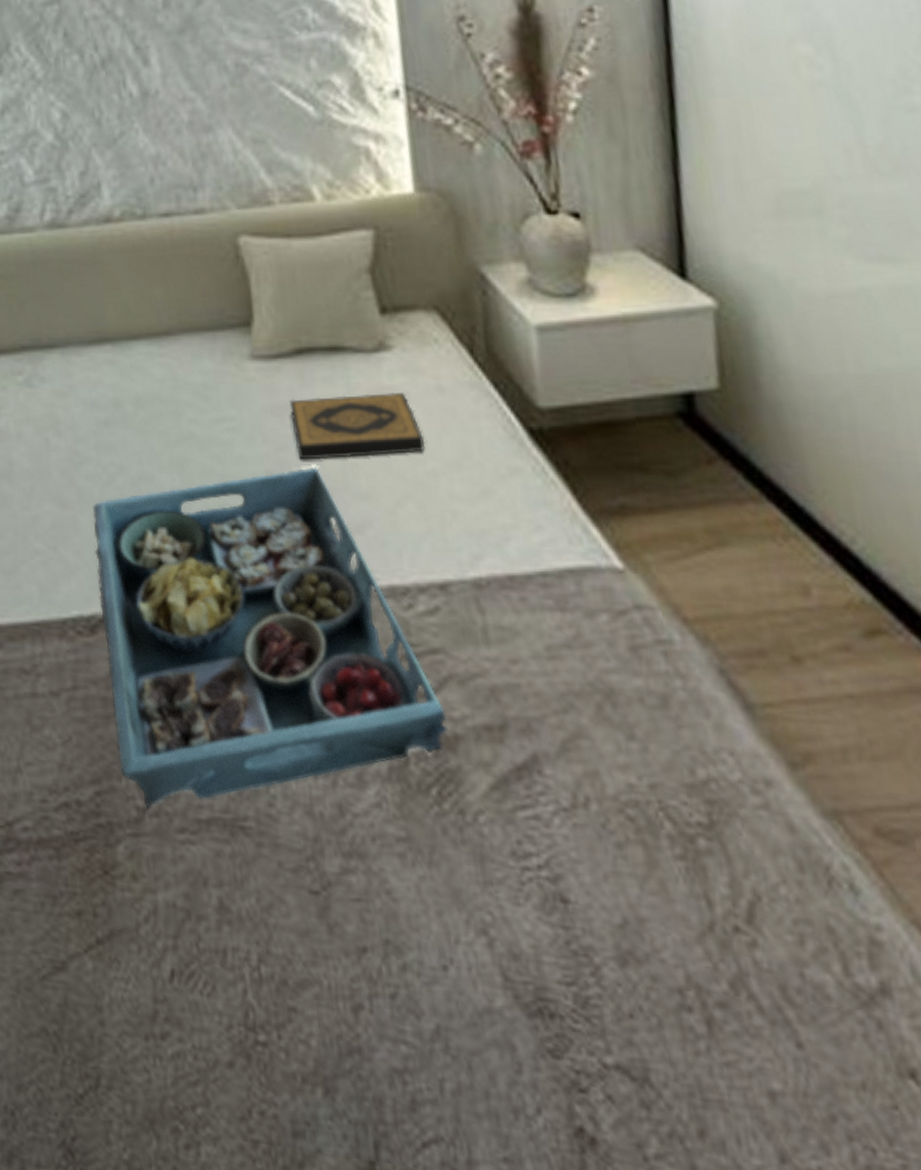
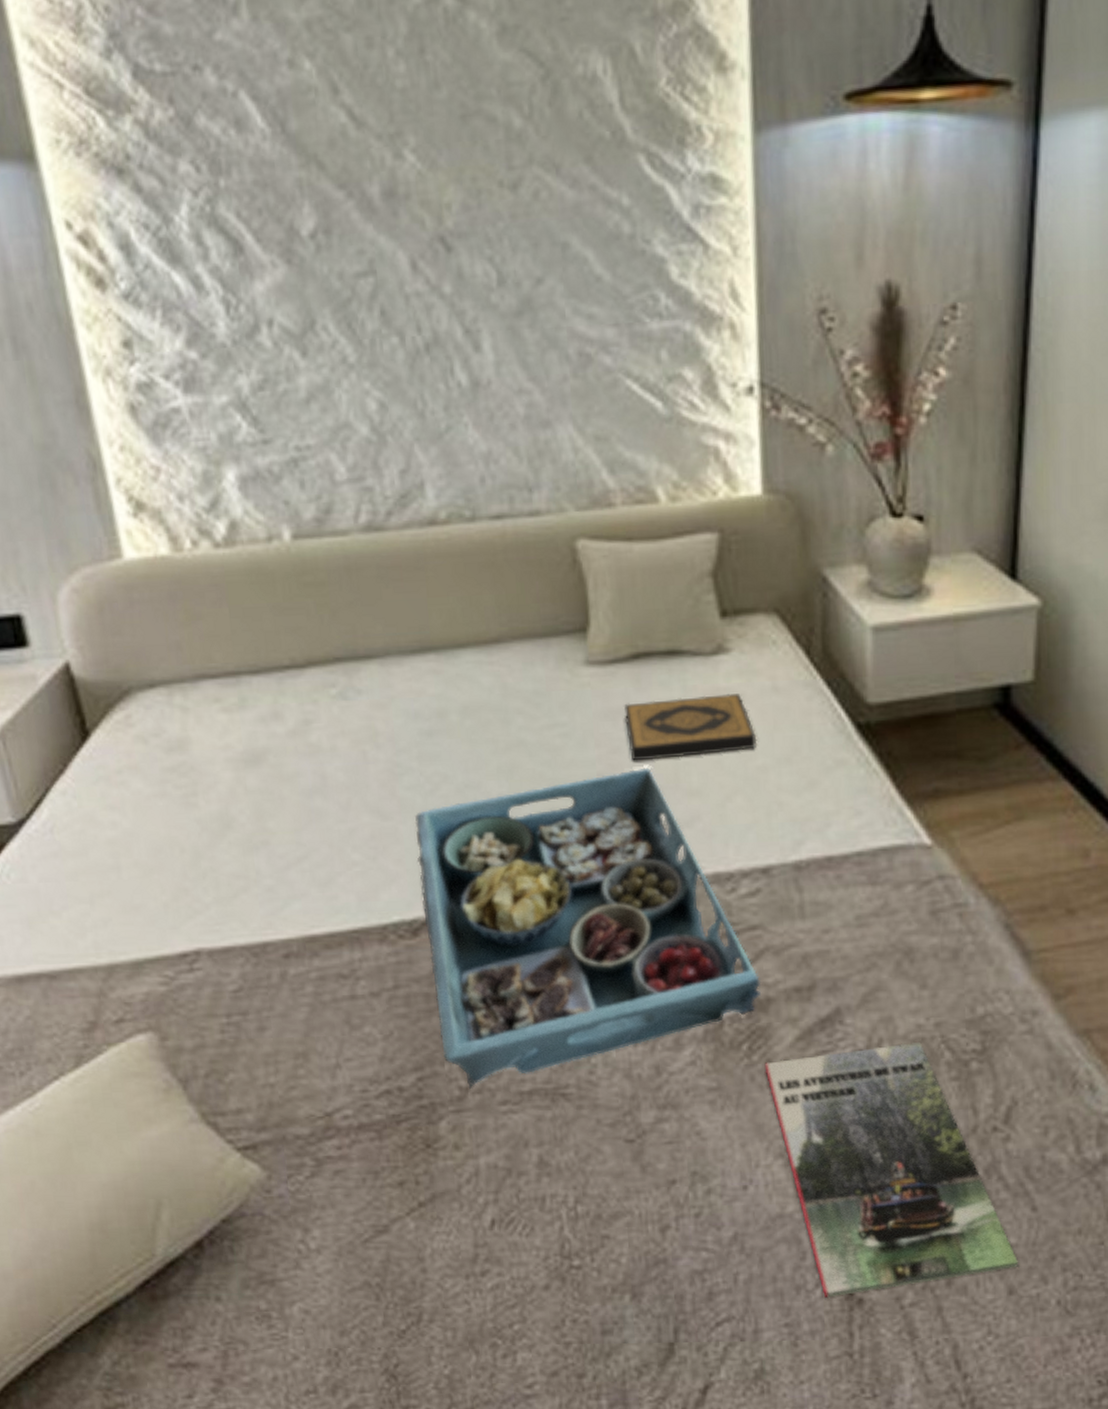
magazine: none [457,805,788,1130] -> present [764,1043,1018,1298]

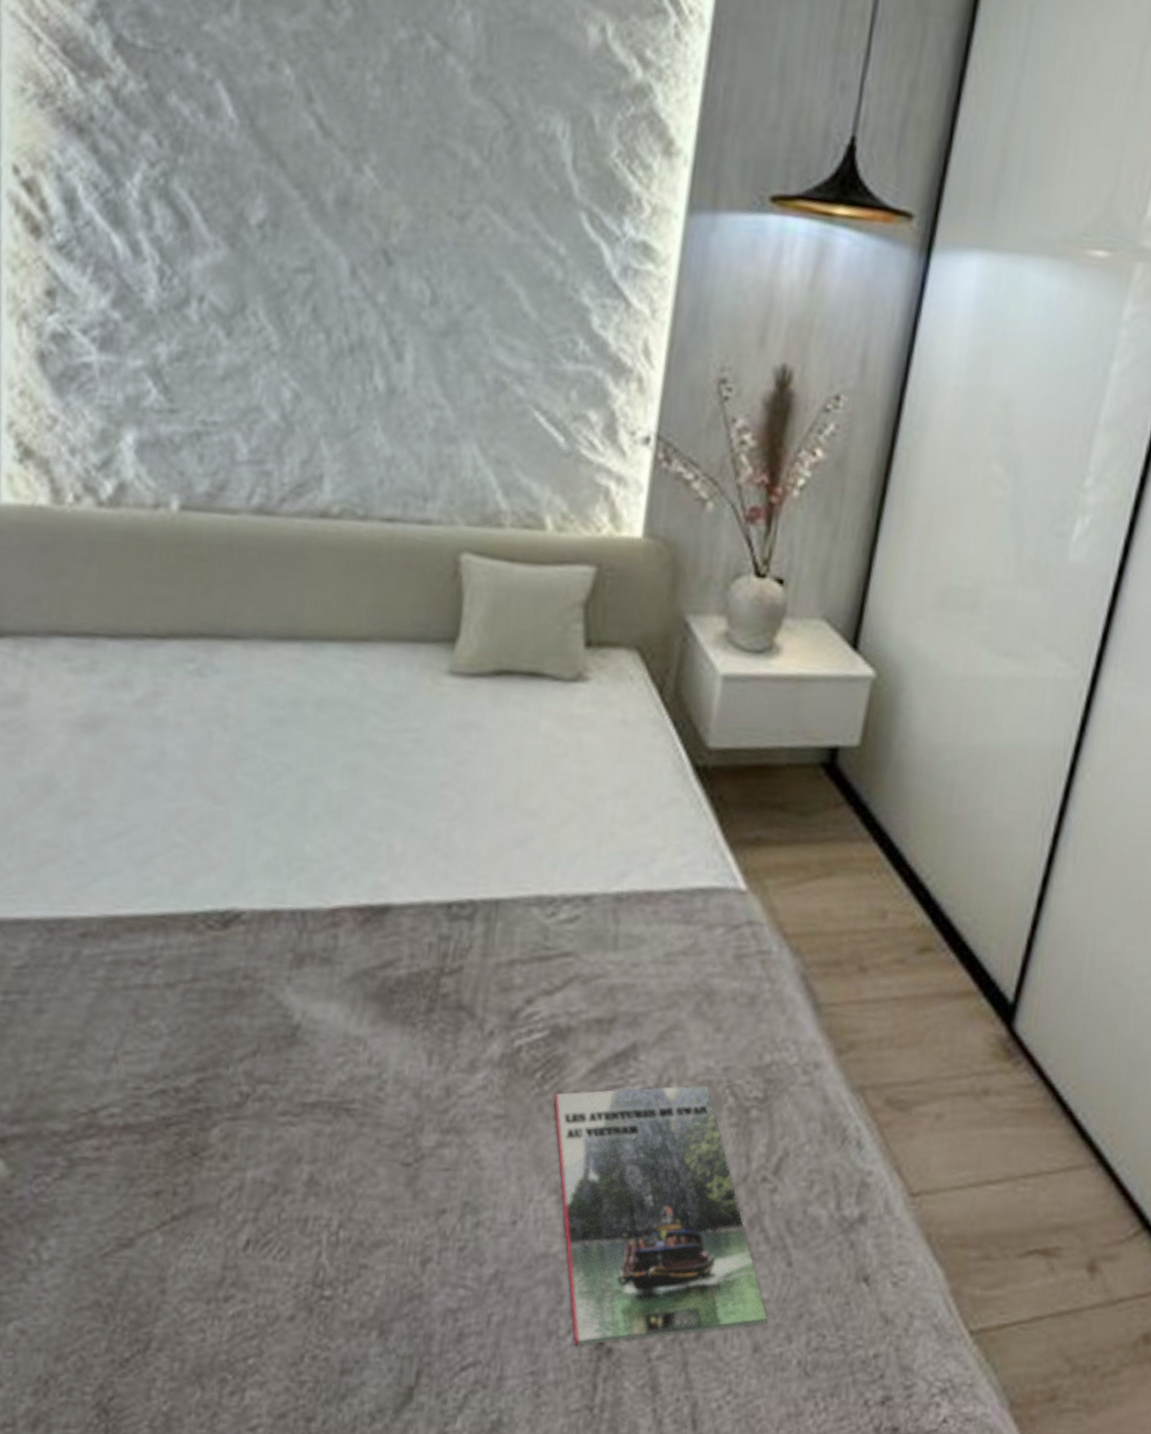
serving tray: present [414,767,761,1089] -> none [229,782,564,1095]
hardback book: present [623,694,758,761] -> none [476,717,601,778]

